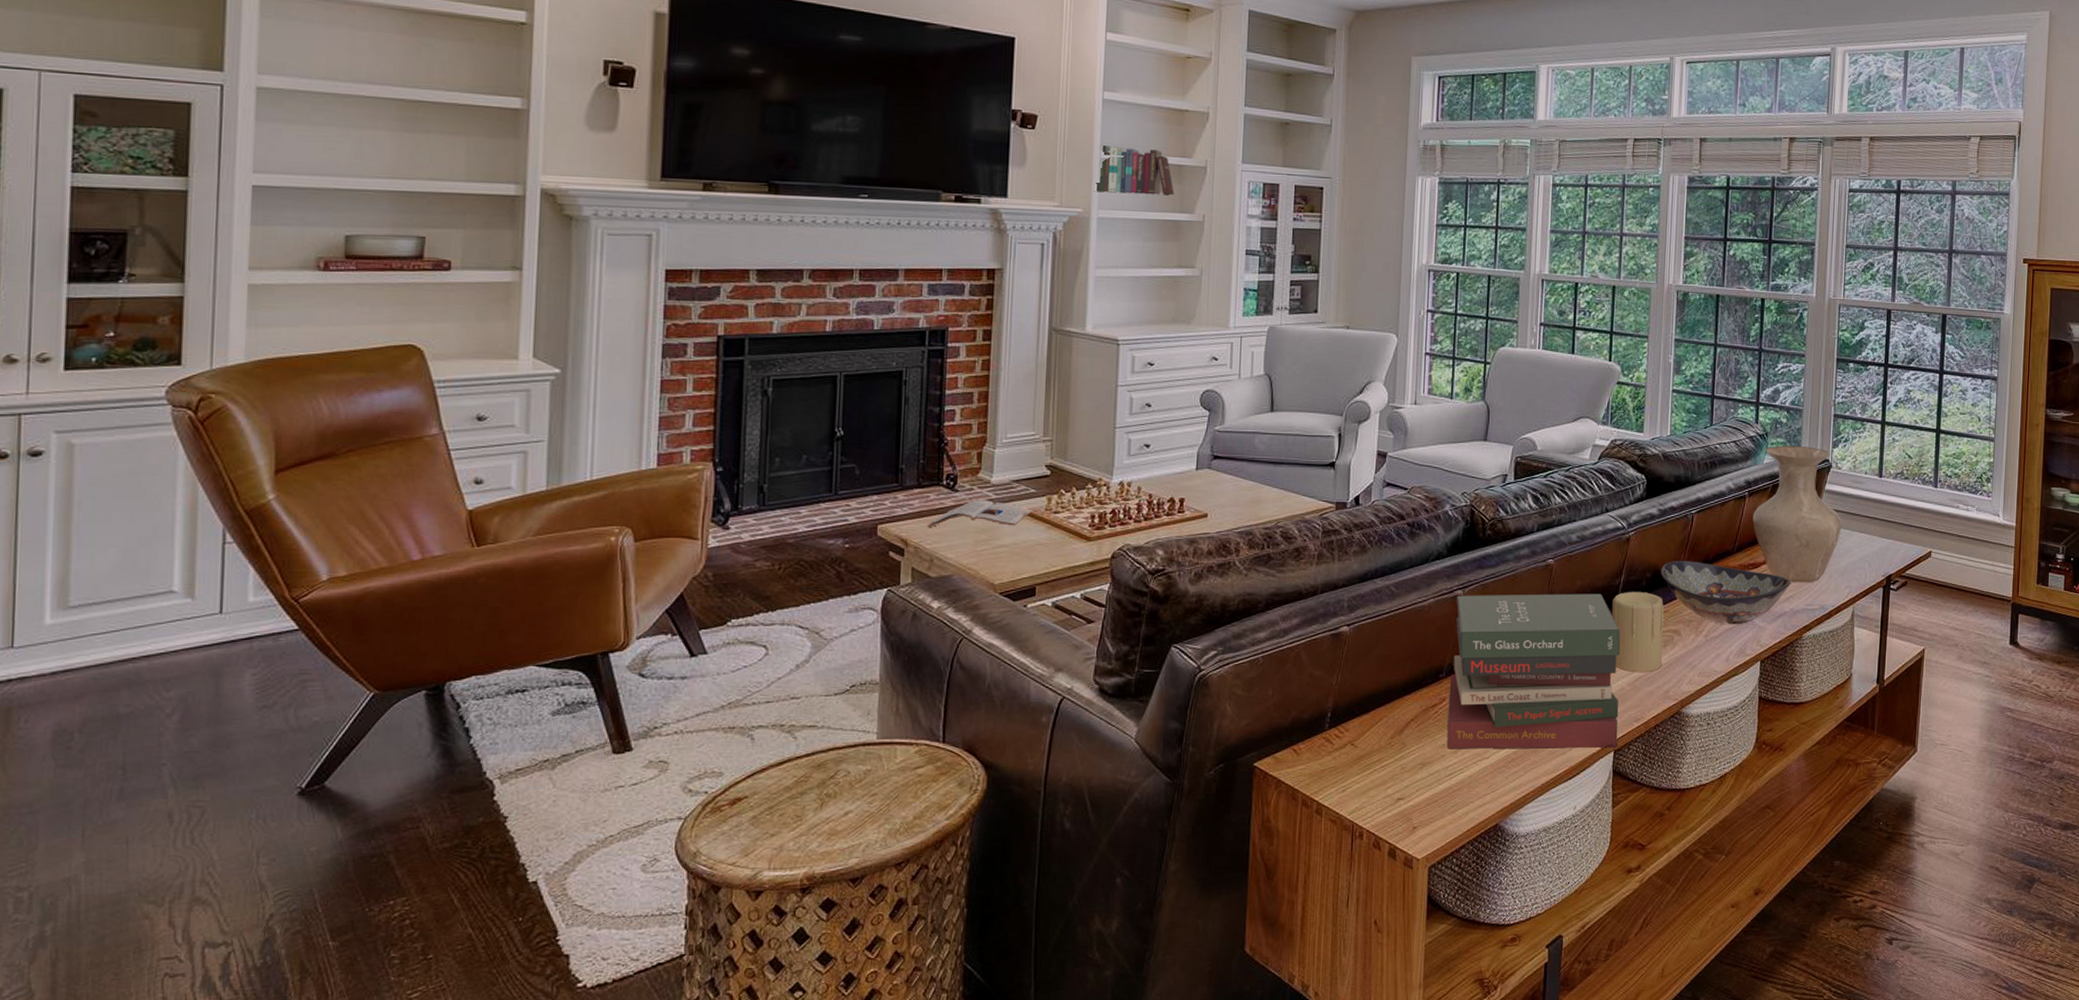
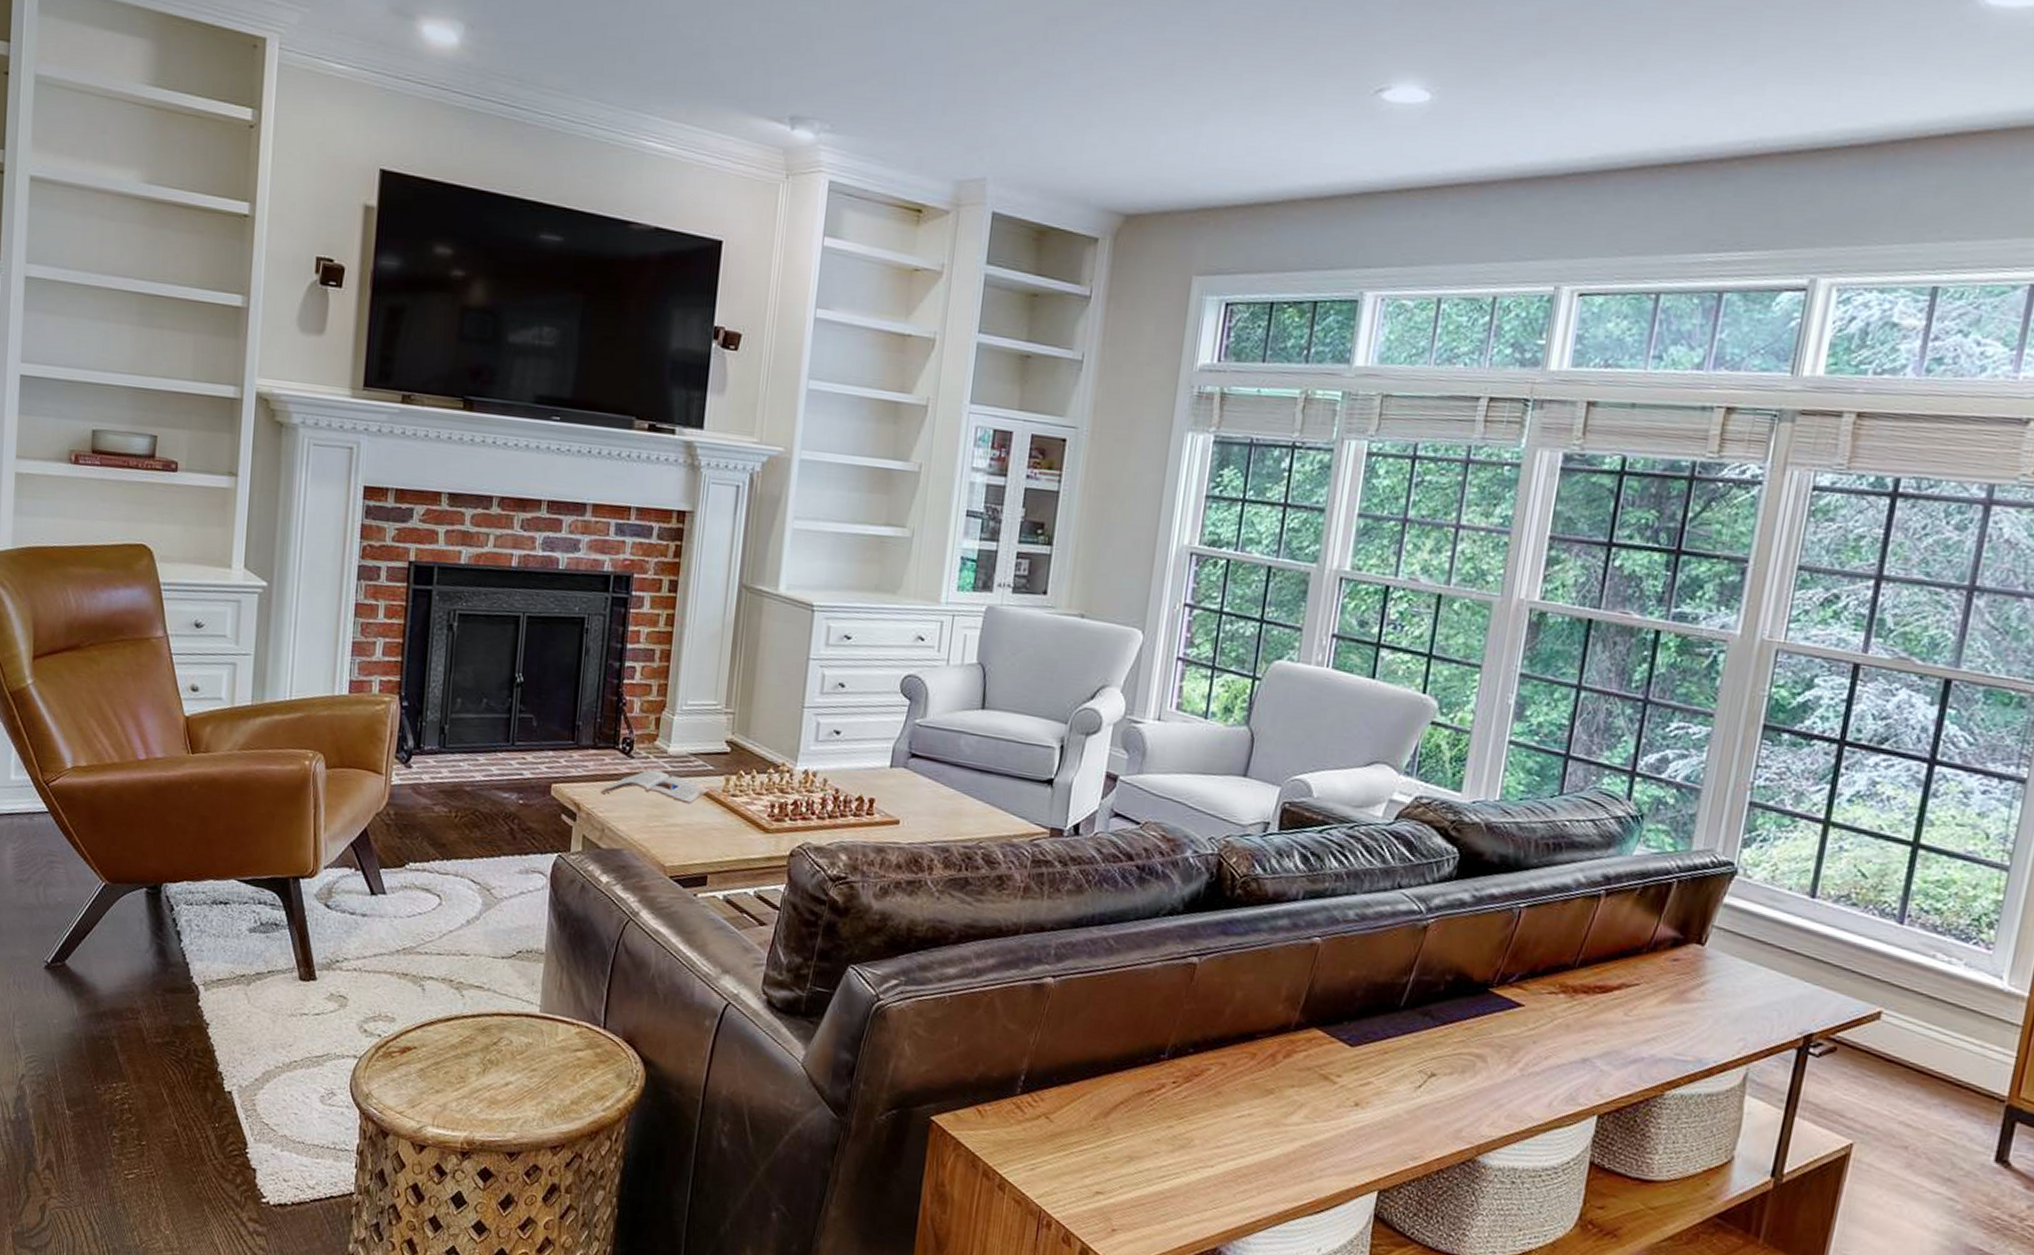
books: present [1094,145,1175,196] -> none [798,373,889,439]
books: present [1446,593,1620,749] -> none [1161,963,1403,1188]
candle: present [1612,591,1664,673] -> none [1390,994,1467,1102]
decorative bowl: present [1659,561,1792,625] -> none [1465,964,1657,1063]
vase: present [1752,445,1842,583] -> none [1607,833,1744,1025]

